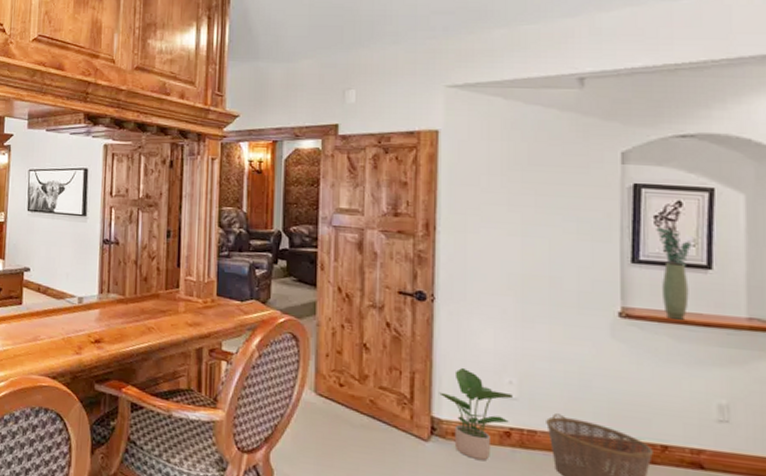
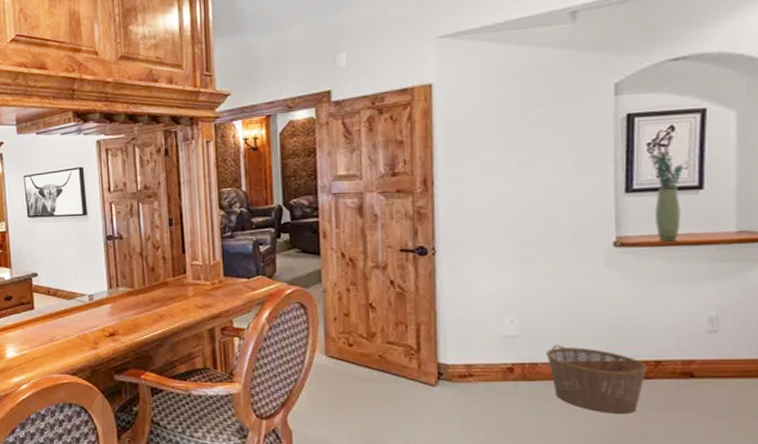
potted plant: present [439,368,512,460] -> none [444,315,514,396]

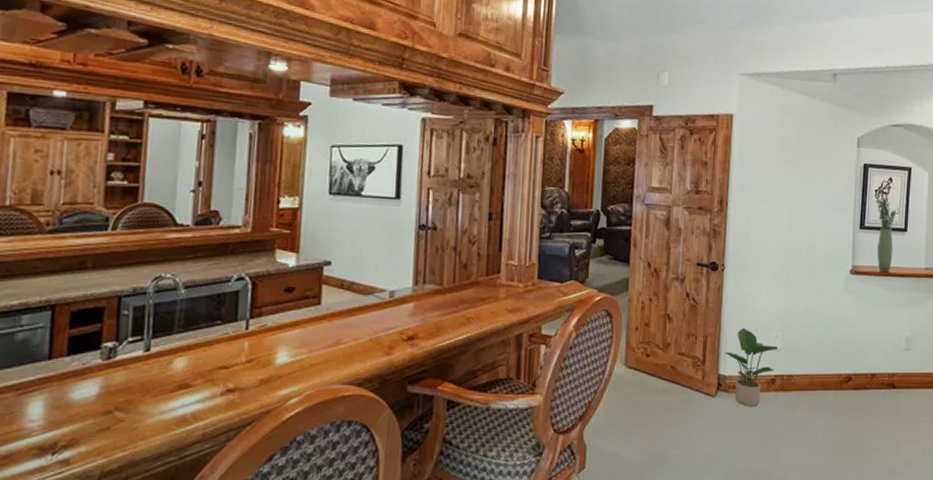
potted plant: none [444,315,514,396] -> present [725,328,778,406]
basket: present [546,345,648,414] -> none [799,358,867,421]

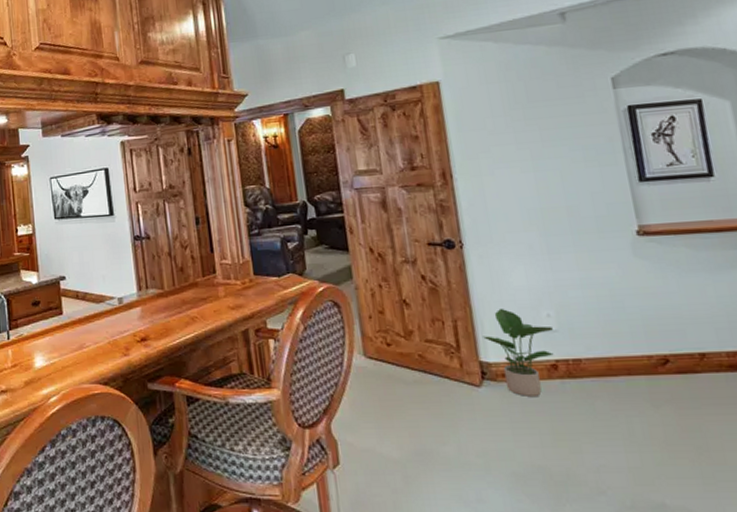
vase: present [876,196,896,273] -> none [655,140,699,230]

